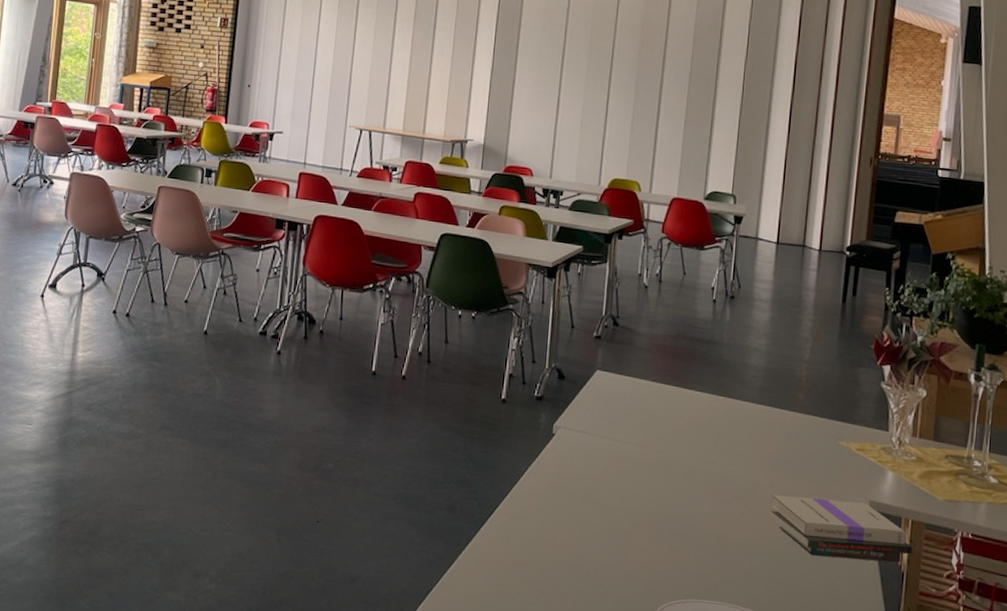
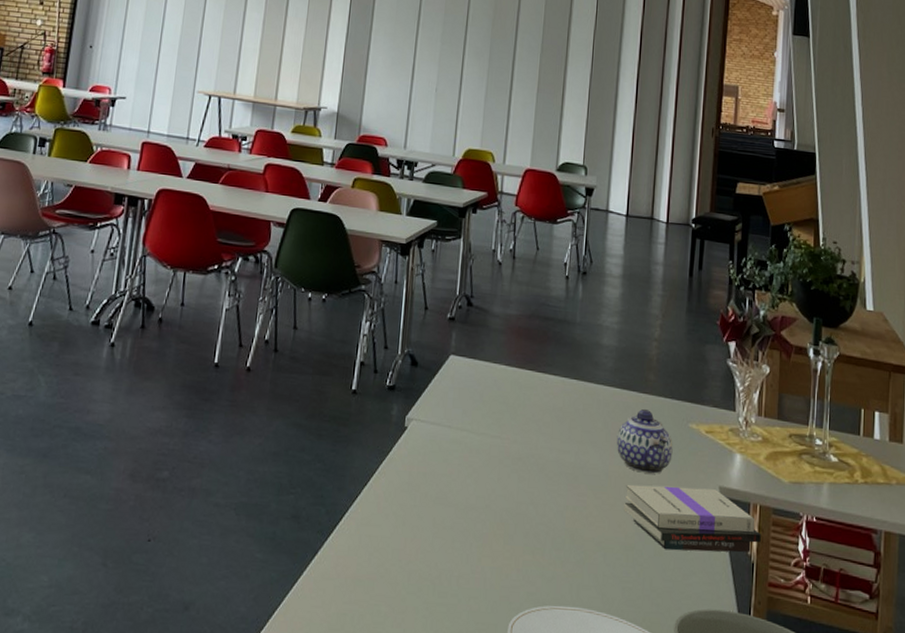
teapot: none [763,425,822,487] -> present [616,408,673,474]

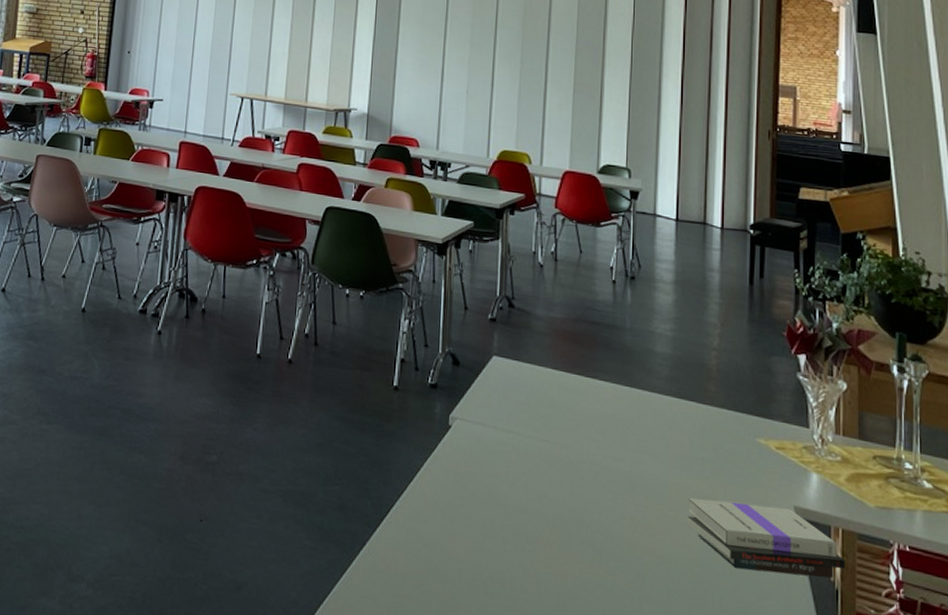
teapot: present [616,408,673,474] -> none [676,420,739,489]

